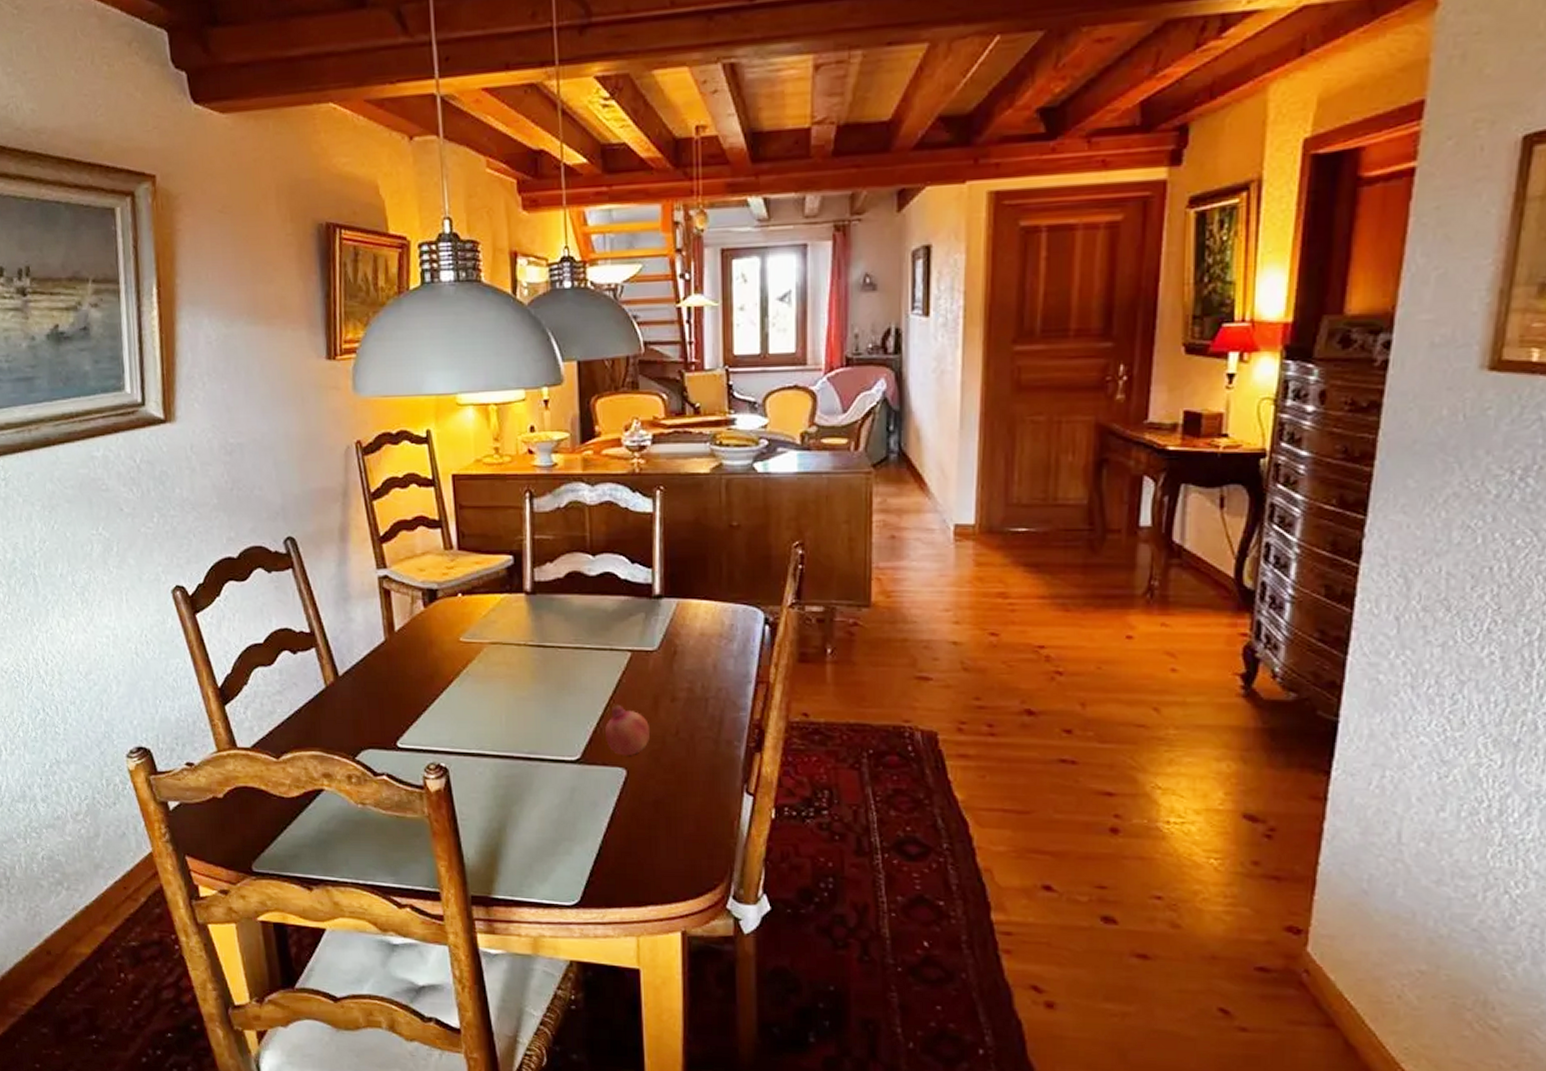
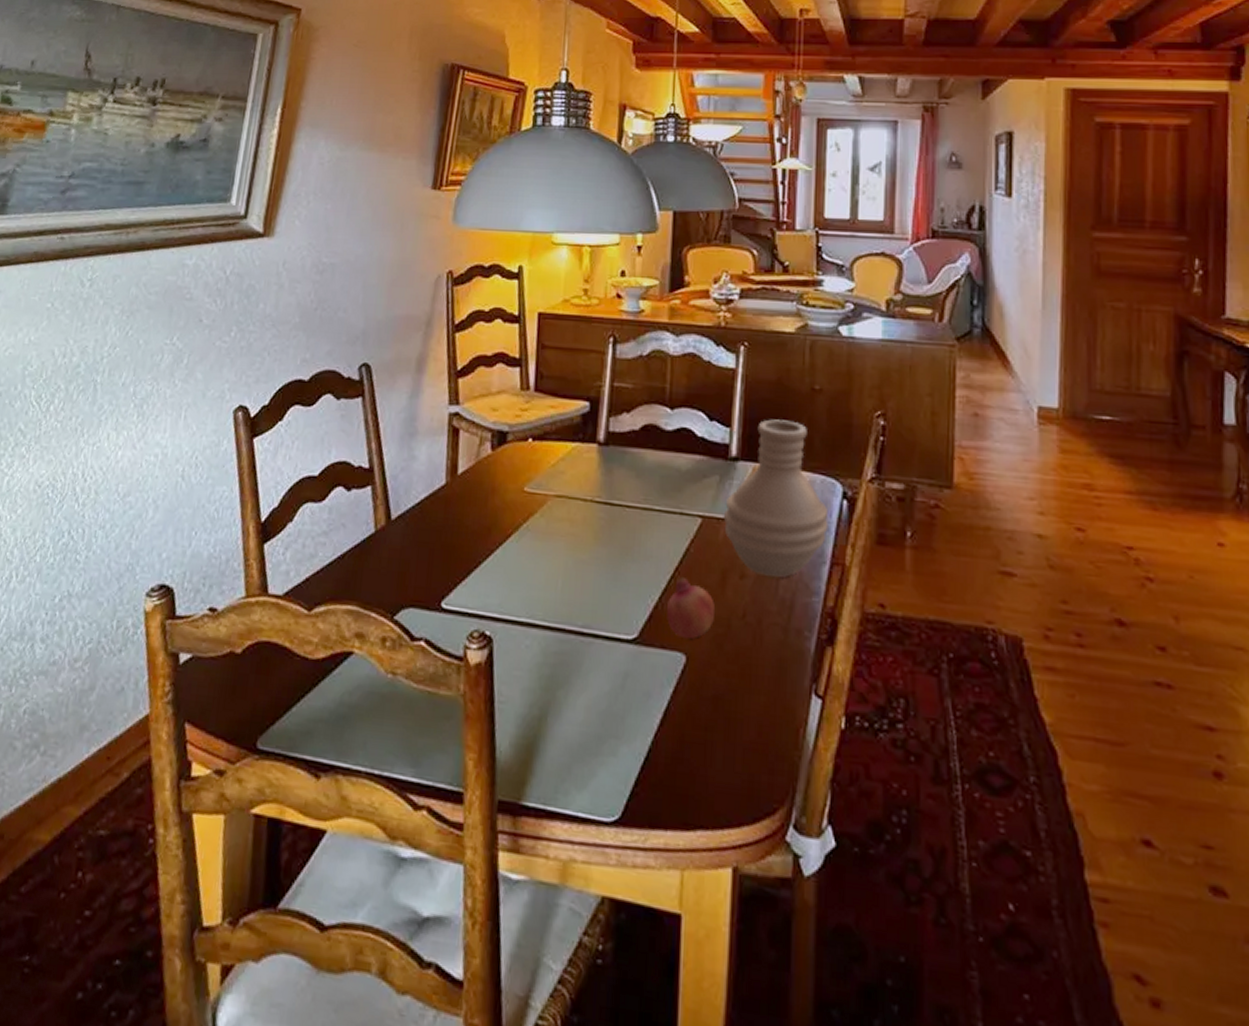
vase: none [651,557,752,699] -> present [723,419,828,578]

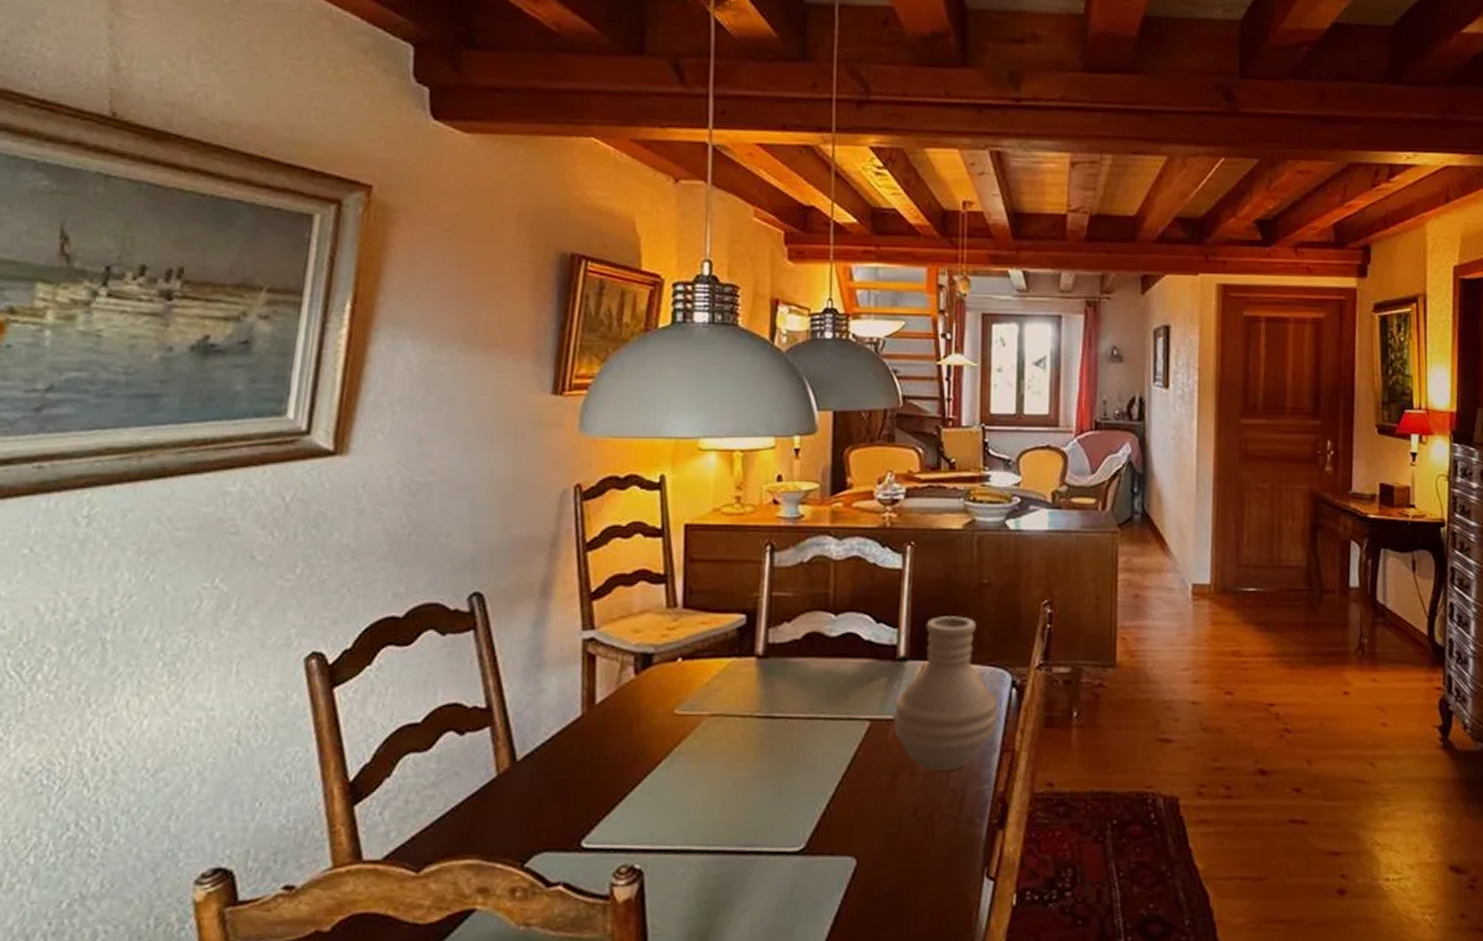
fruit: present [667,576,716,639] -> none [835,781,886,842]

